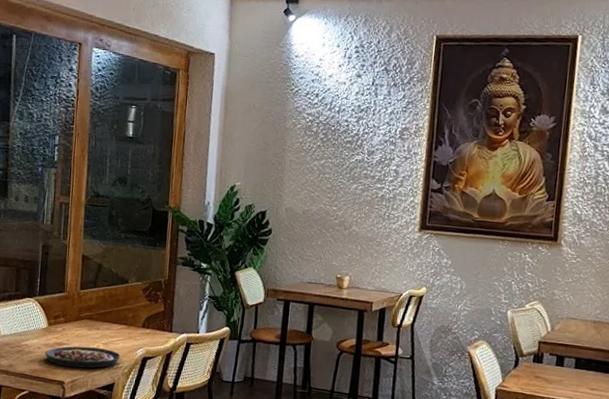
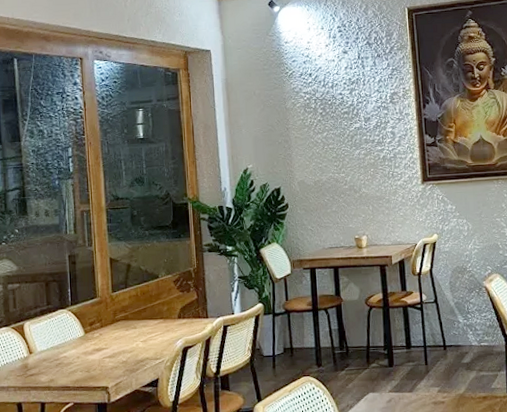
plate: present [45,346,121,369] -> none [84,346,161,372]

